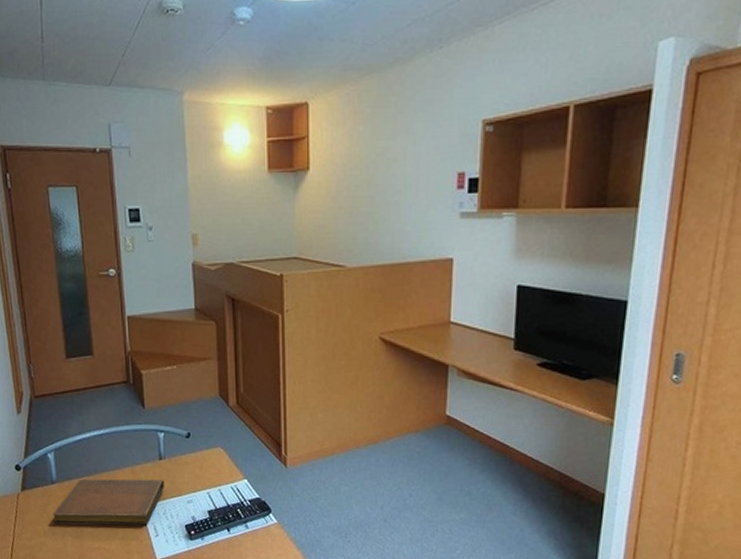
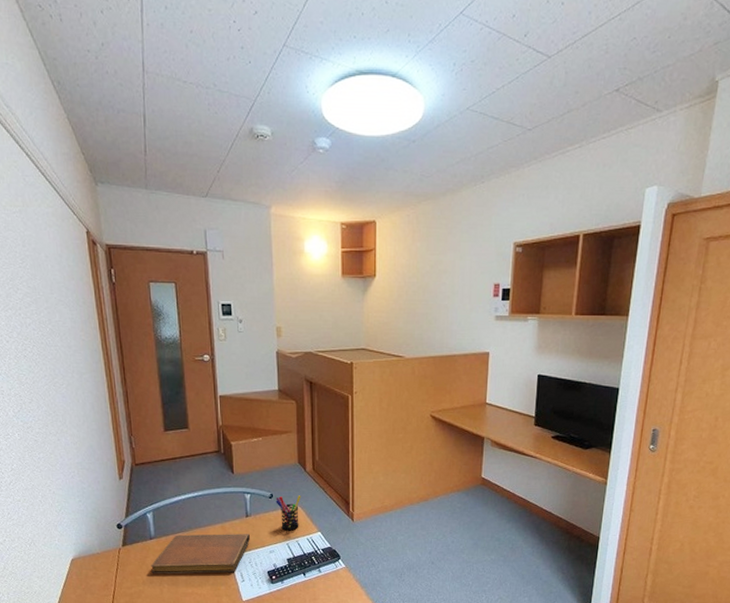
pen holder: none [193,435,224,477] -> present [275,495,301,531]

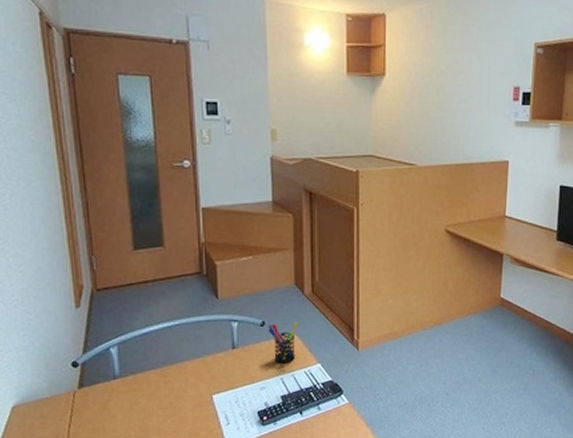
notebook: present [151,534,250,574] -> none [114,368,237,421]

